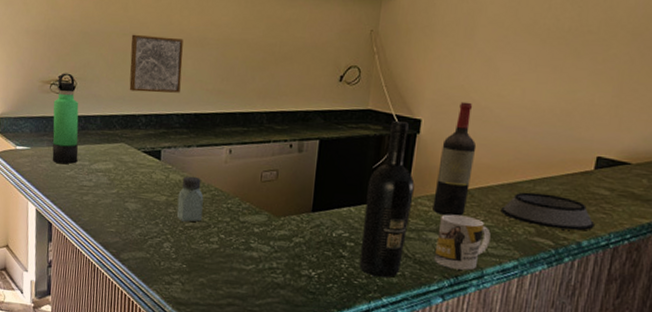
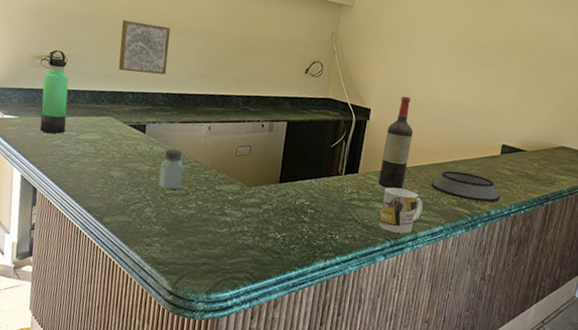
wine bottle: present [360,121,415,278] -> none [318,109,364,240]

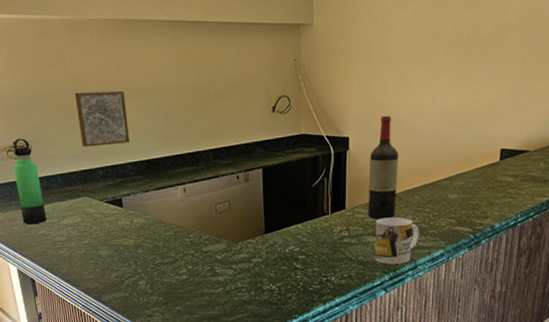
saltshaker: present [158,148,184,190] -> none [144,217,169,260]
bowl: present [431,170,500,203] -> none [425,187,504,217]

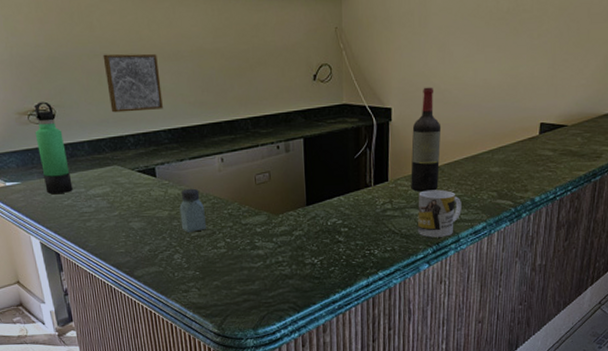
saltshaker: none [144,217,169,260] -> present [179,188,206,232]

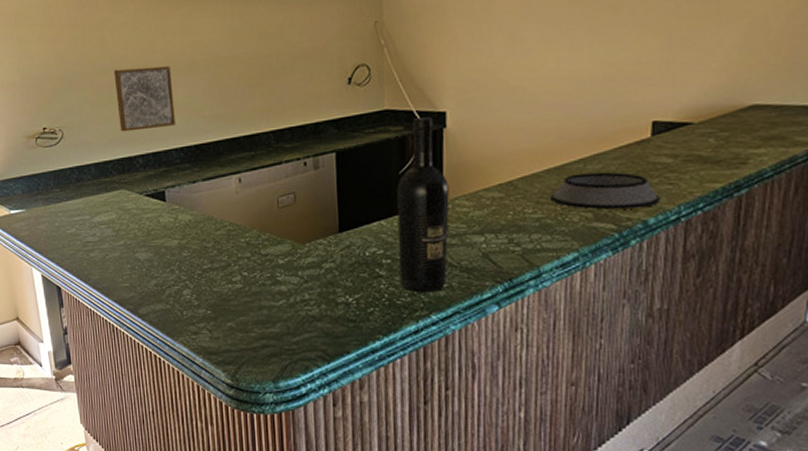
thermos bottle: present [35,101,73,194] -> none [42,123,78,222]
saltshaker: present [179,188,206,232] -> none [190,213,220,264]
wine bottle: none [352,112,393,255] -> present [396,117,449,293]
wine bottle: present [411,87,442,192] -> none [472,83,513,214]
mug: present [417,189,462,238] -> none [482,210,543,272]
bowl: none [468,161,543,190] -> present [550,172,660,210]

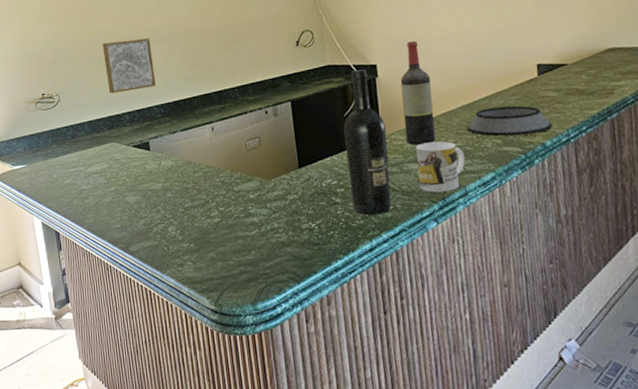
wine bottle: none [472,83,513,214] -> present [400,40,436,145]
mug: none [482,210,543,272] -> present [415,141,465,193]

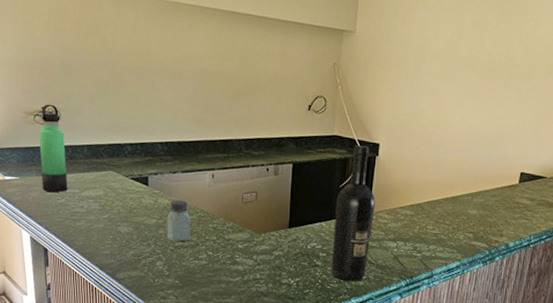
thermos bottle: none [41,89,73,174] -> present [38,104,68,192]
wall art: present [102,38,156,94] -> none [111,66,163,123]
saltshaker: none [172,158,199,203] -> present [166,200,191,242]
wine bottle: present [400,40,436,145] -> none [391,127,426,227]
mug: present [415,141,465,193] -> none [392,225,438,272]
bowl: present [466,105,553,137] -> none [446,204,519,234]

